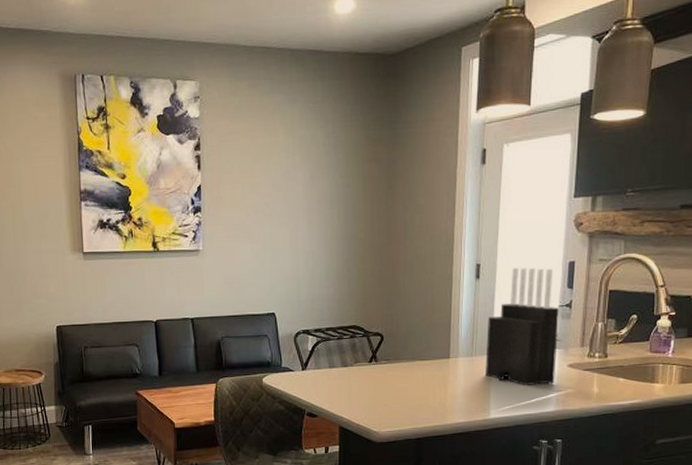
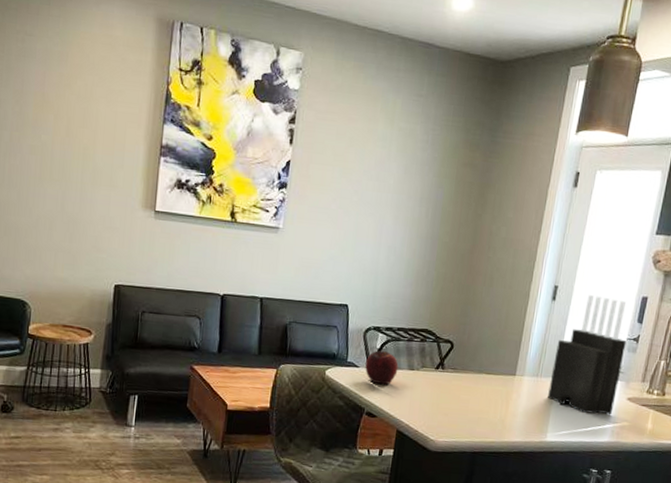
fruit: none [300,352,332,385] -> present [365,350,399,385]

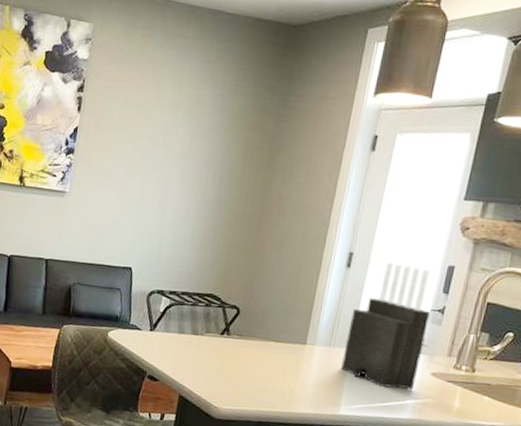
fruit: present [365,350,399,385] -> none [148,314,182,349]

